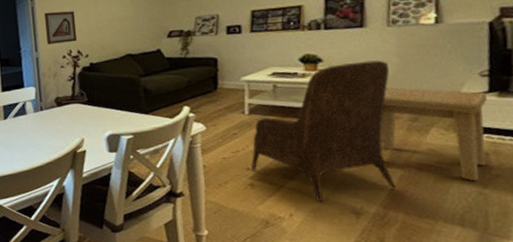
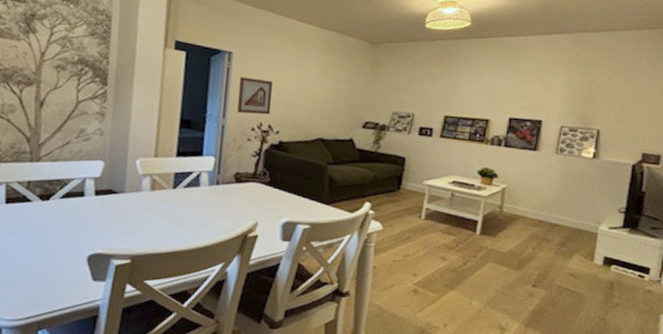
armchair: present [251,60,396,202] -> none [418,182,550,314]
side table: present [379,87,487,182] -> none [531,211,620,308]

